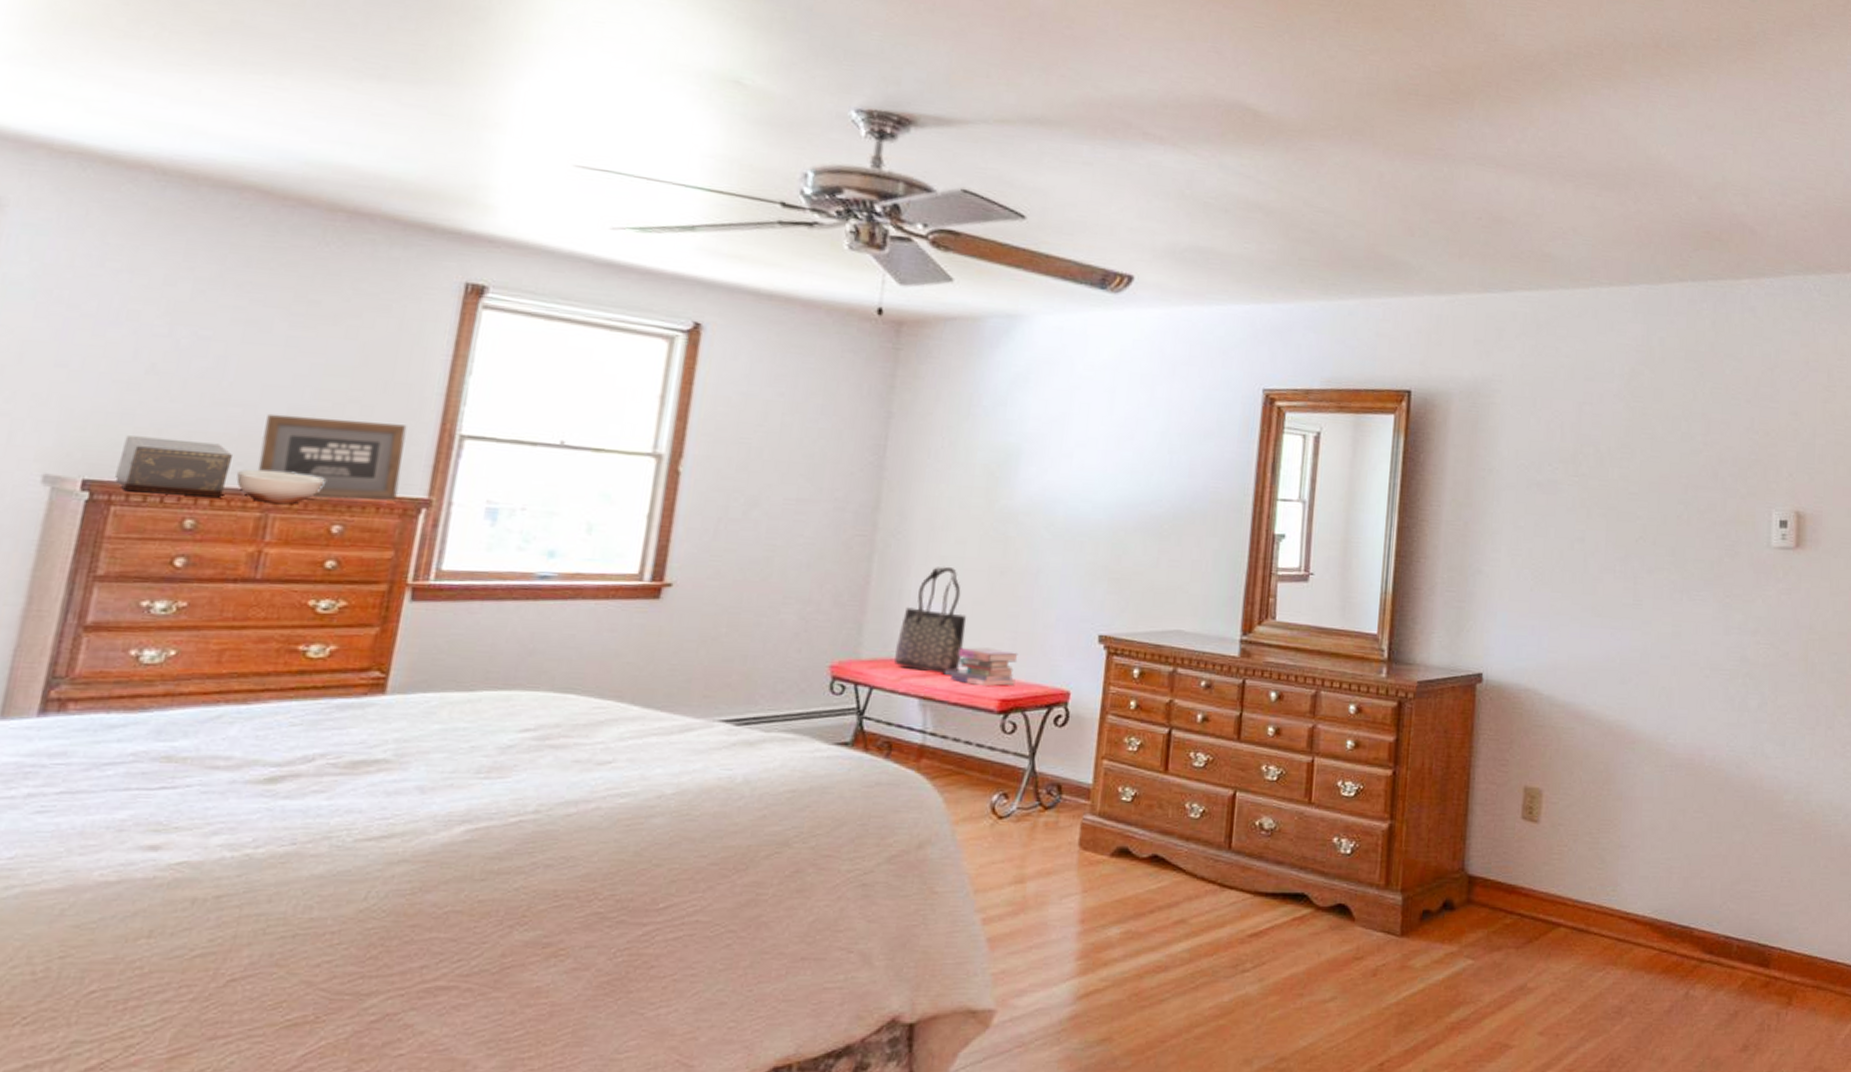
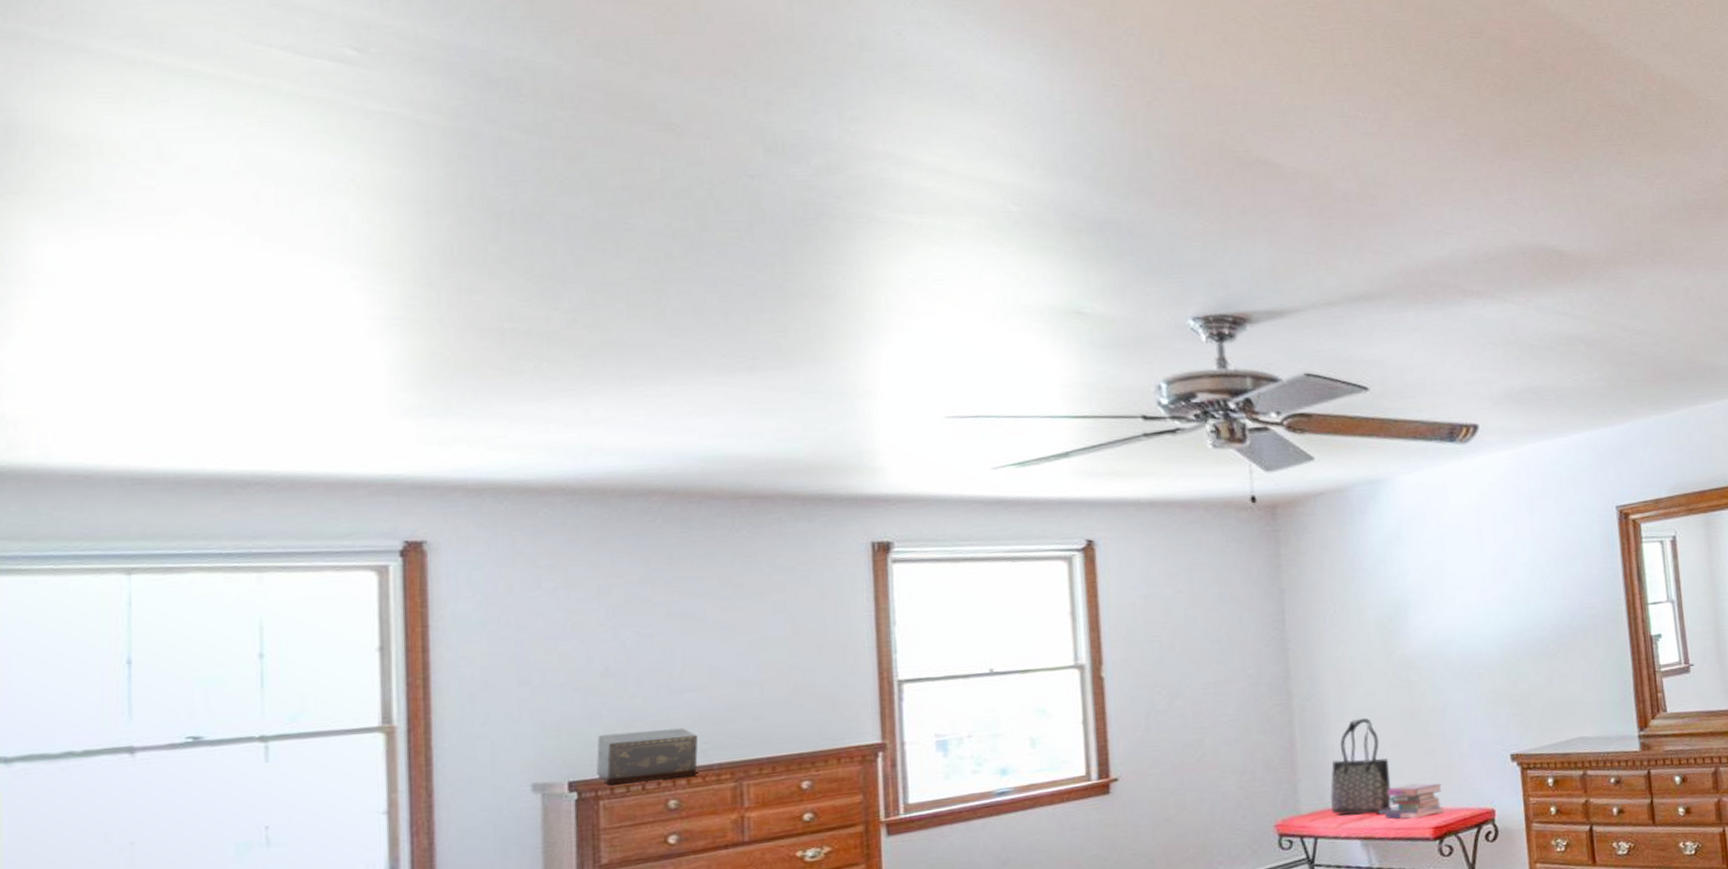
bowl: present [236,469,325,504] -> none [704,741,786,773]
picture frame: present [257,413,407,501] -> none [719,680,855,761]

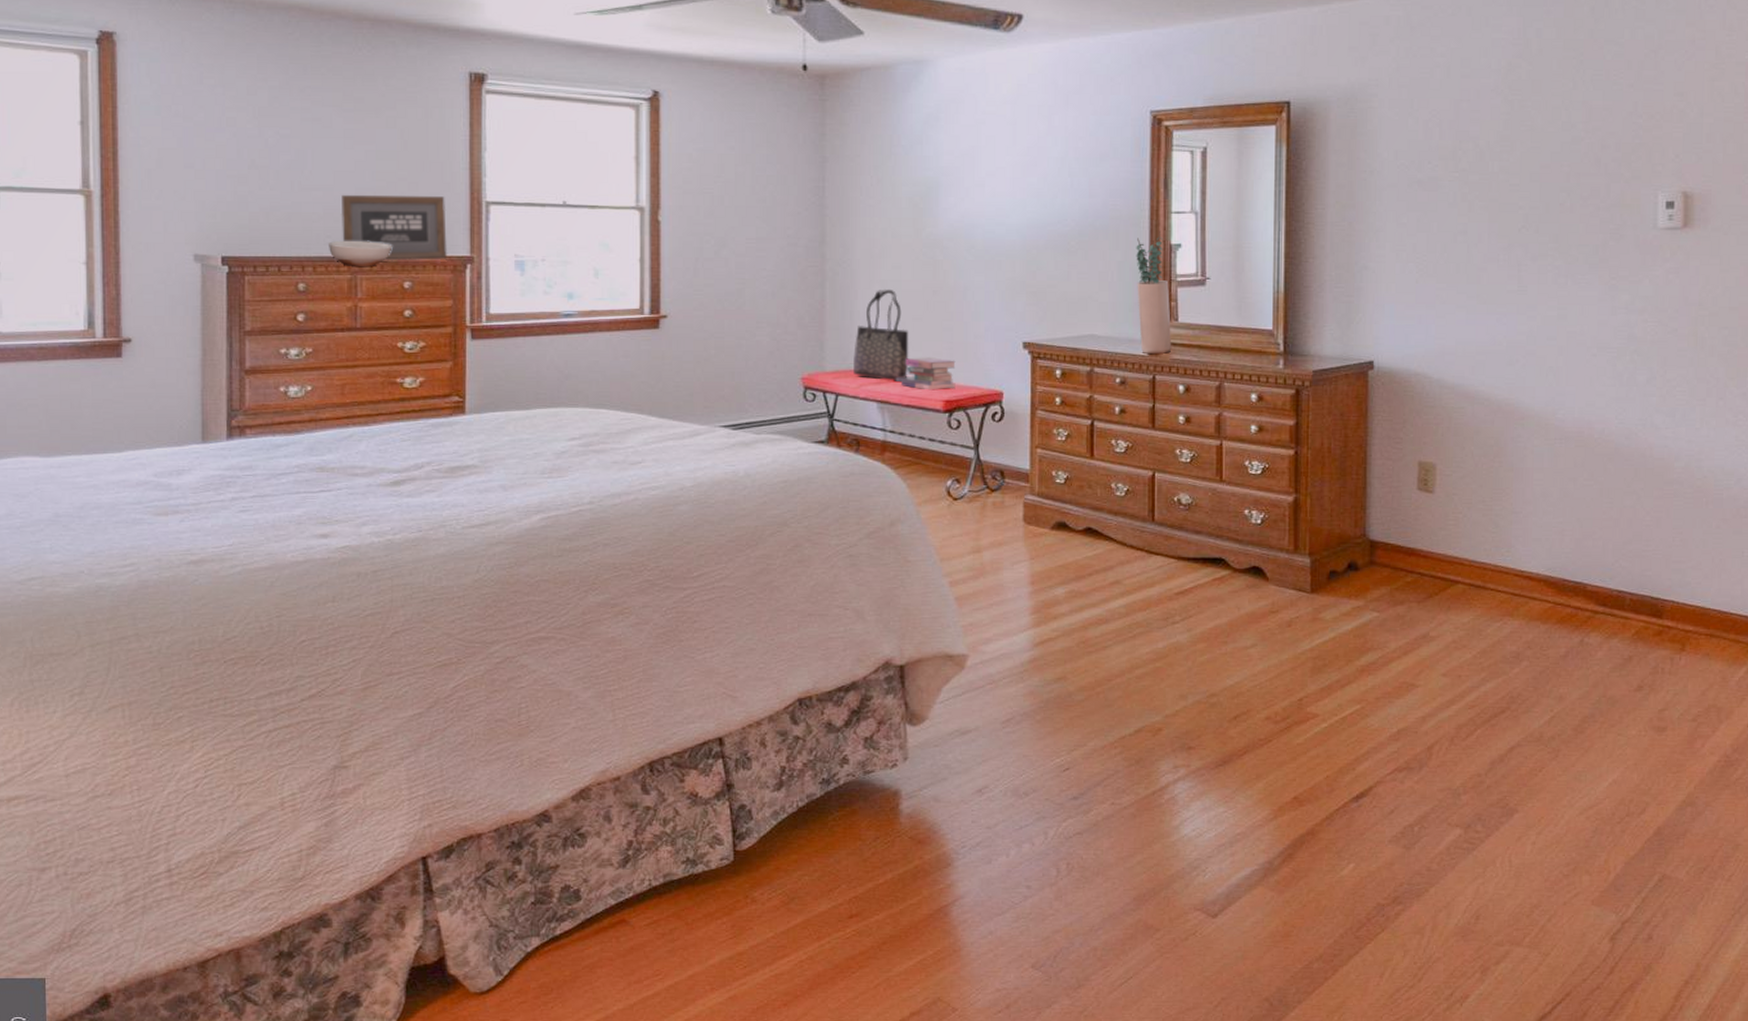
decorative box: present [596,728,699,786] -> none [243,219,323,265]
bowl: none [704,741,786,773] -> present [327,241,393,266]
picture frame: none [719,680,855,761] -> present [340,194,448,261]
vase: none [1616,623,1664,750] -> present [1136,230,1172,355]

